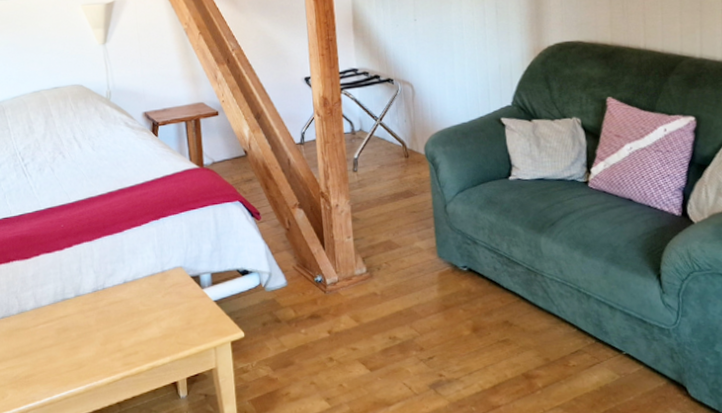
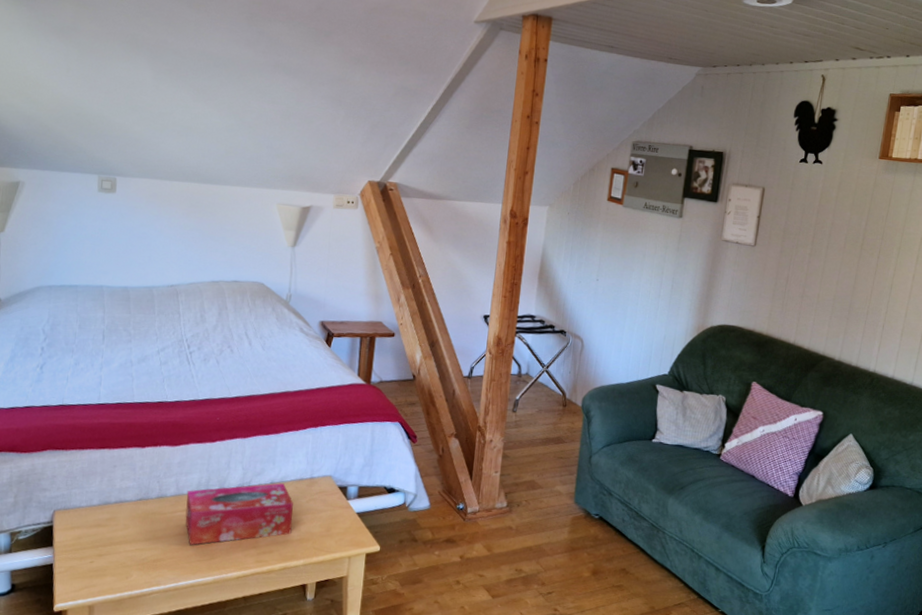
tissue box: none [45,281,153,356] -> present [185,483,293,545]

